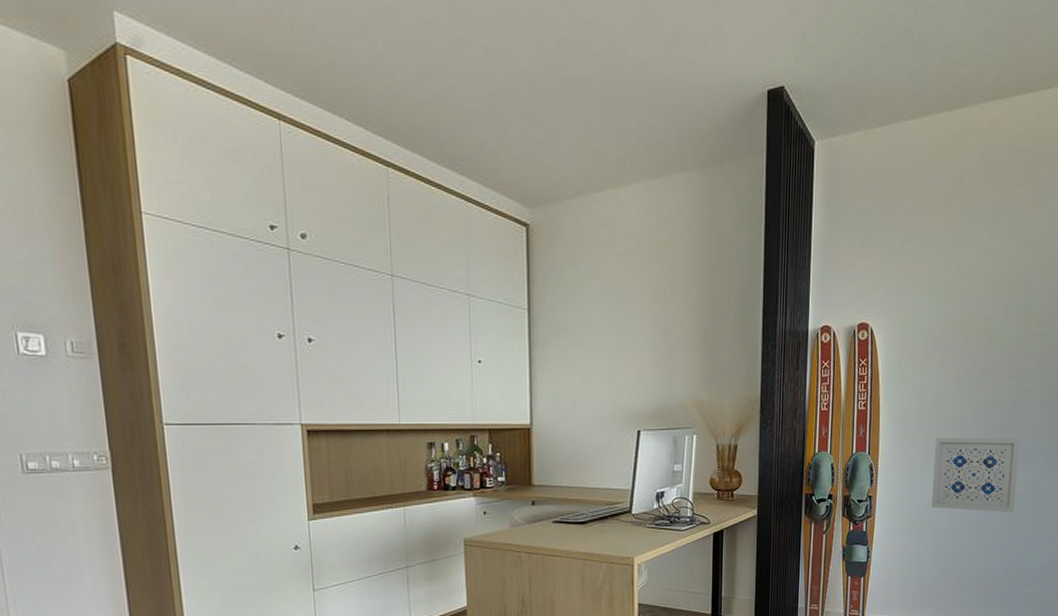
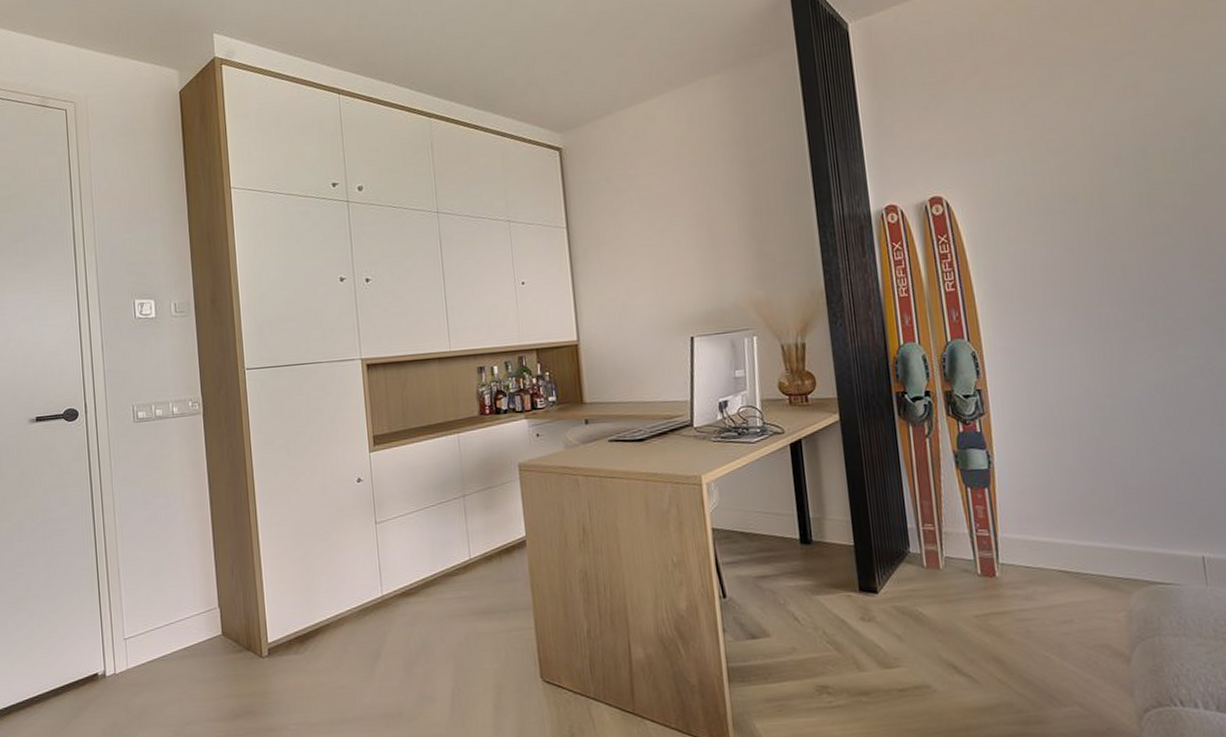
wall art: present [931,437,1020,513] -> none [1053,306,1183,399]

